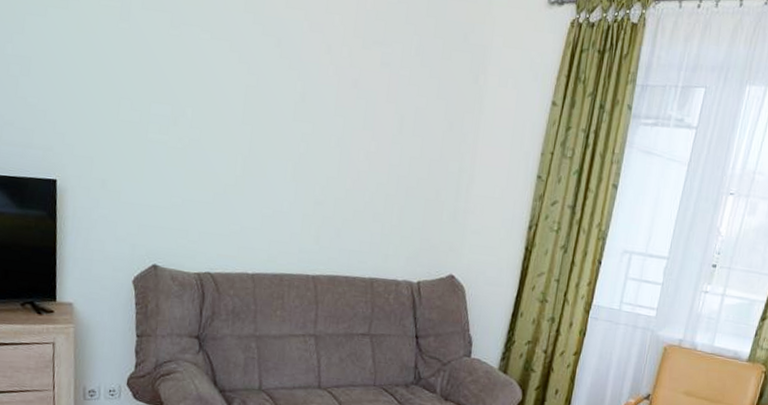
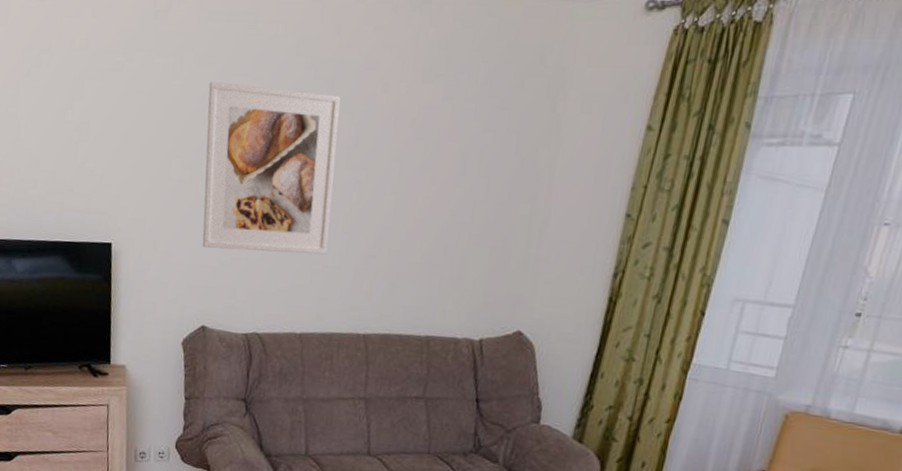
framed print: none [153,28,288,200] -> present [202,82,341,255]

